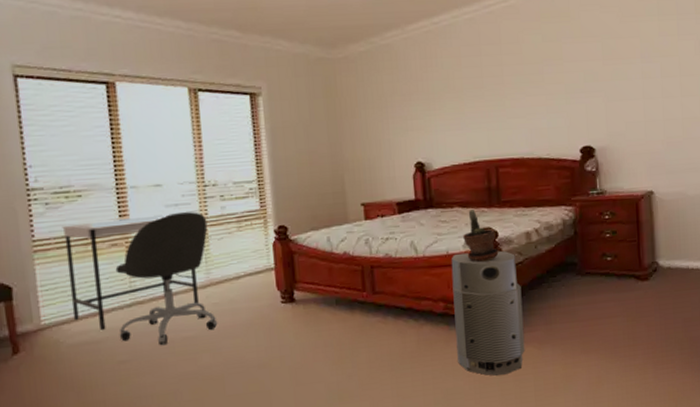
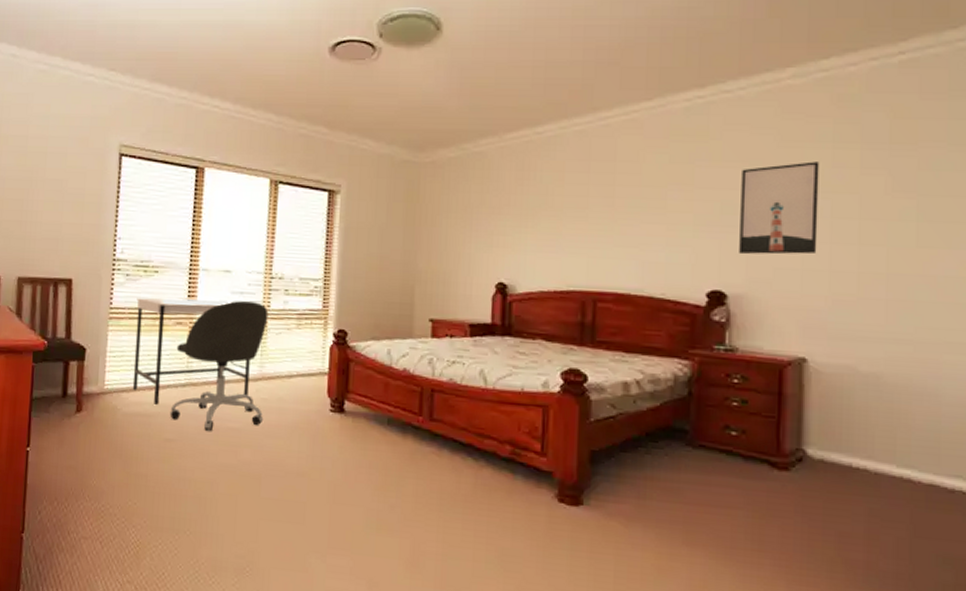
air purifier: present [451,250,525,376] -> none [520,392,610,548]
potted plant: present [463,208,499,262] -> none [543,344,586,408]
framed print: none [596,32,654,114] -> present [739,161,820,255]

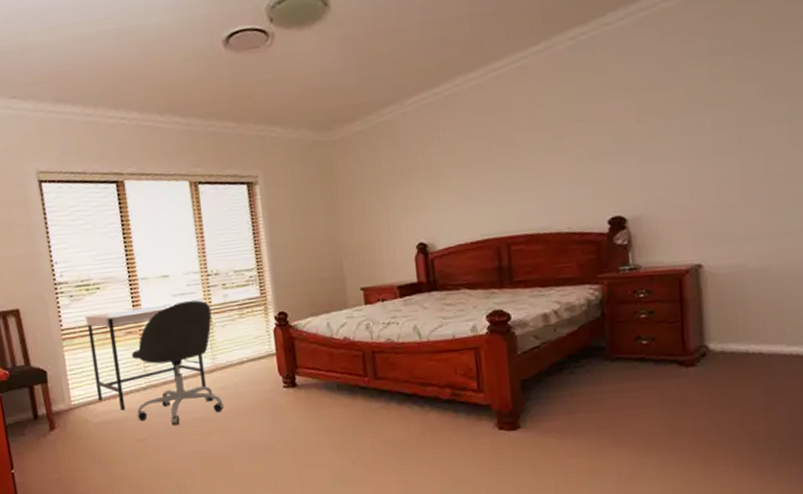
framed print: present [739,161,820,255] -> none [628,79,703,180]

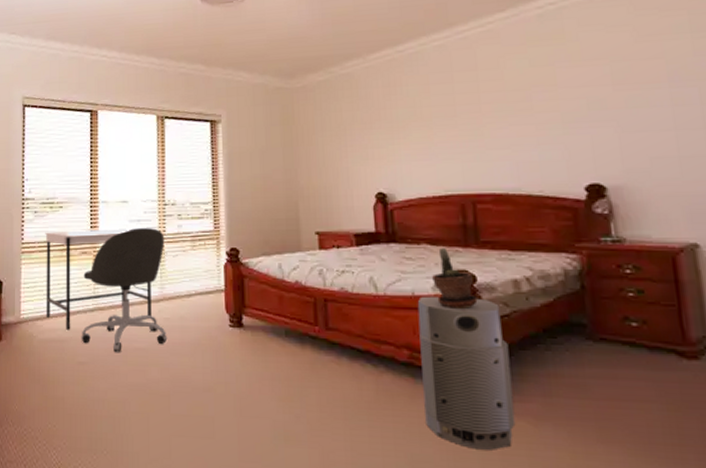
air purifier: none [458,334,543,466] -> present [417,296,516,450]
potted plant: none [471,290,512,347] -> present [432,247,478,309]

